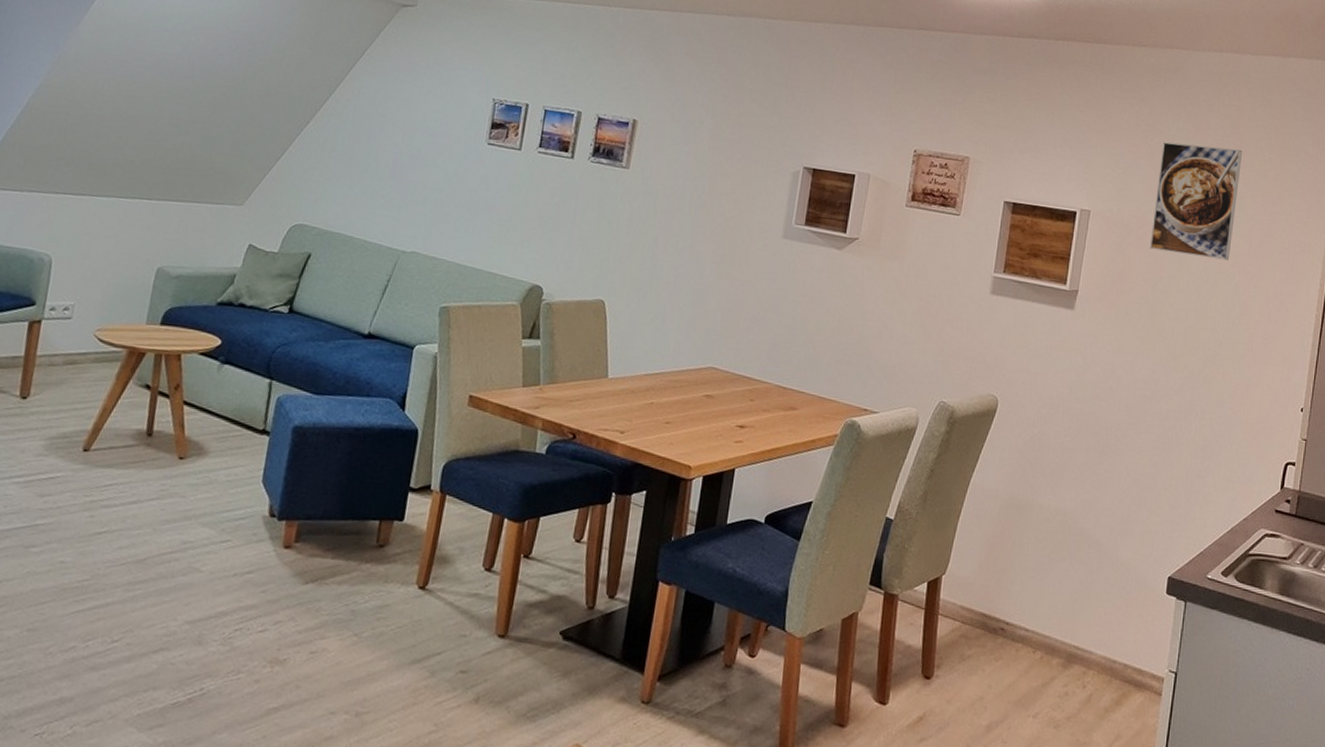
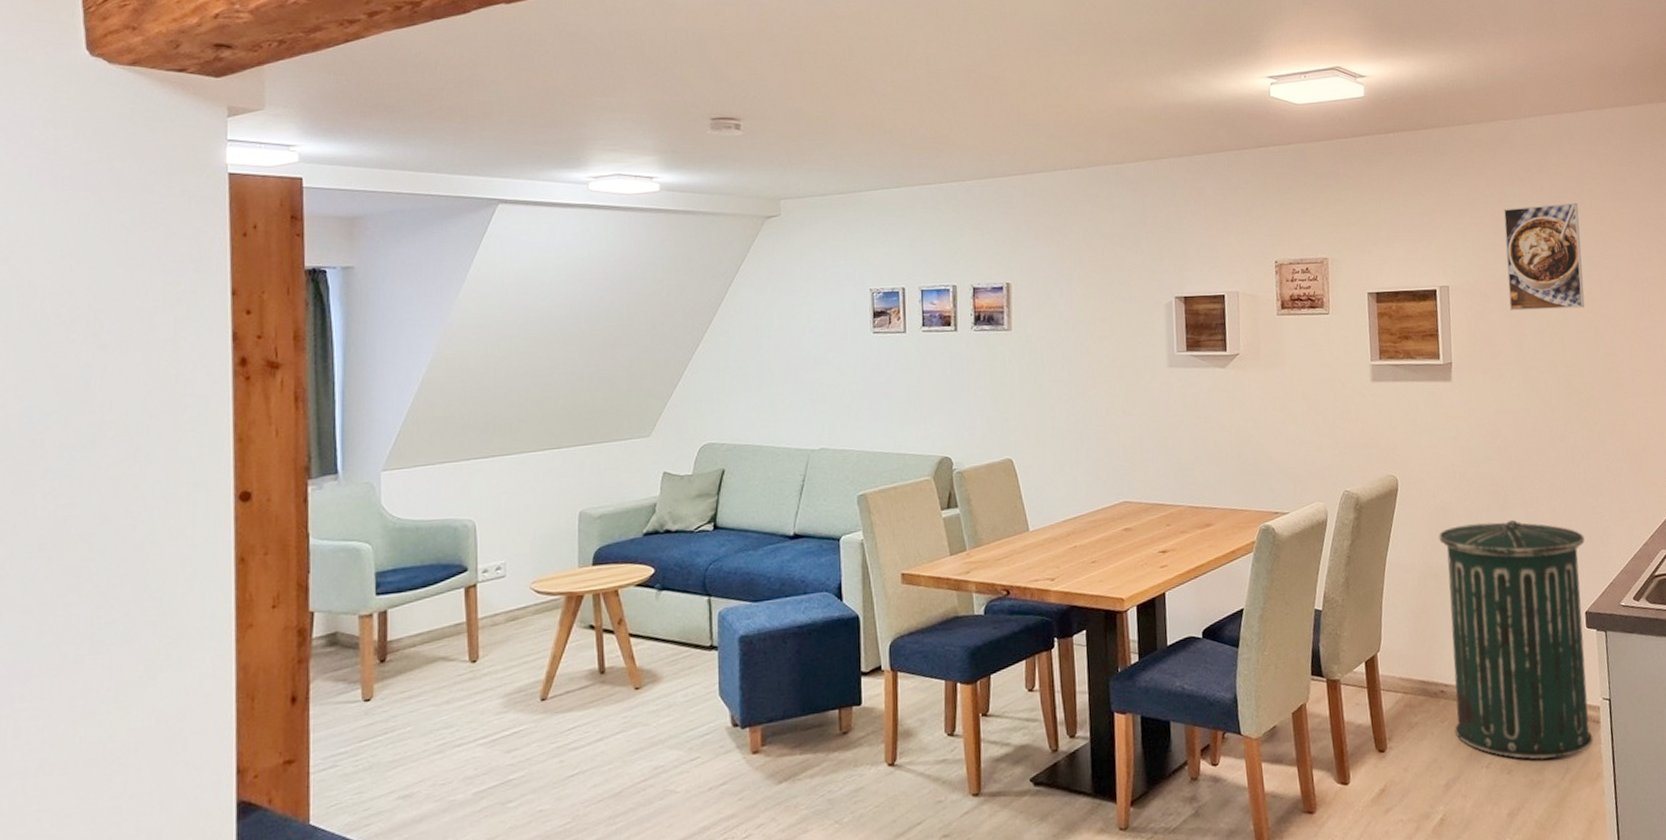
trash can: none [1007,461,1182,724] -> present [1439,519,1594,760]

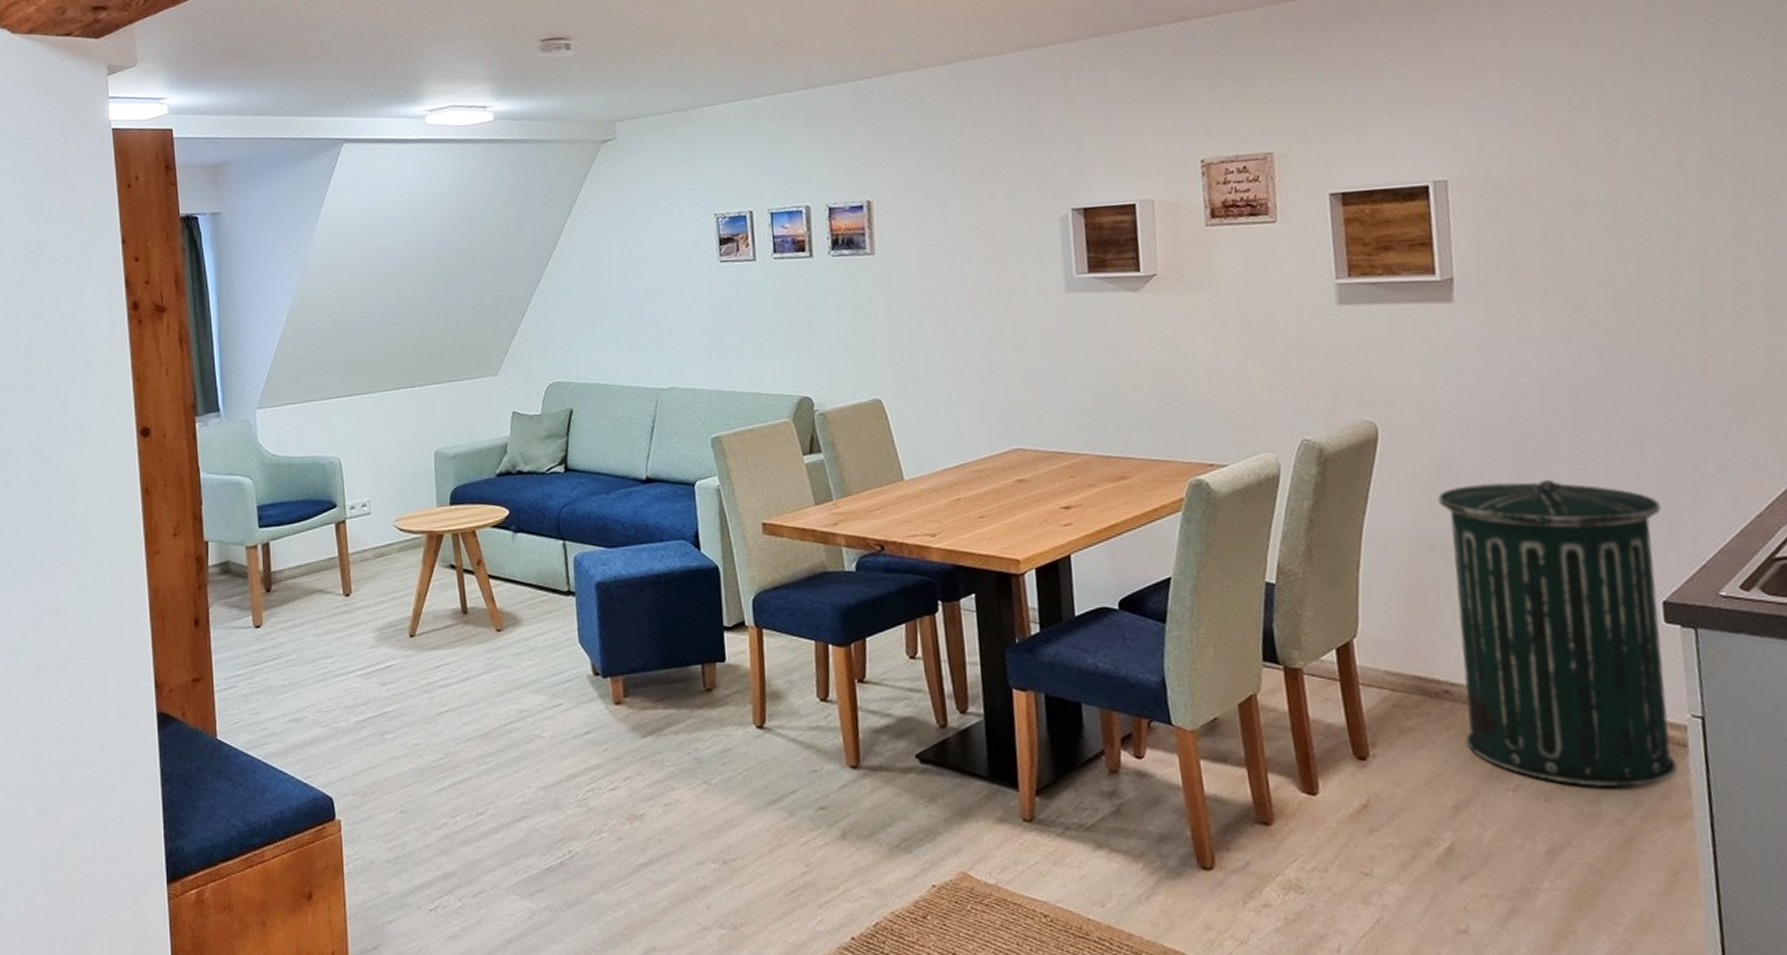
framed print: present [1503,202,1585,311] -> none [1527,60,1658,209]

